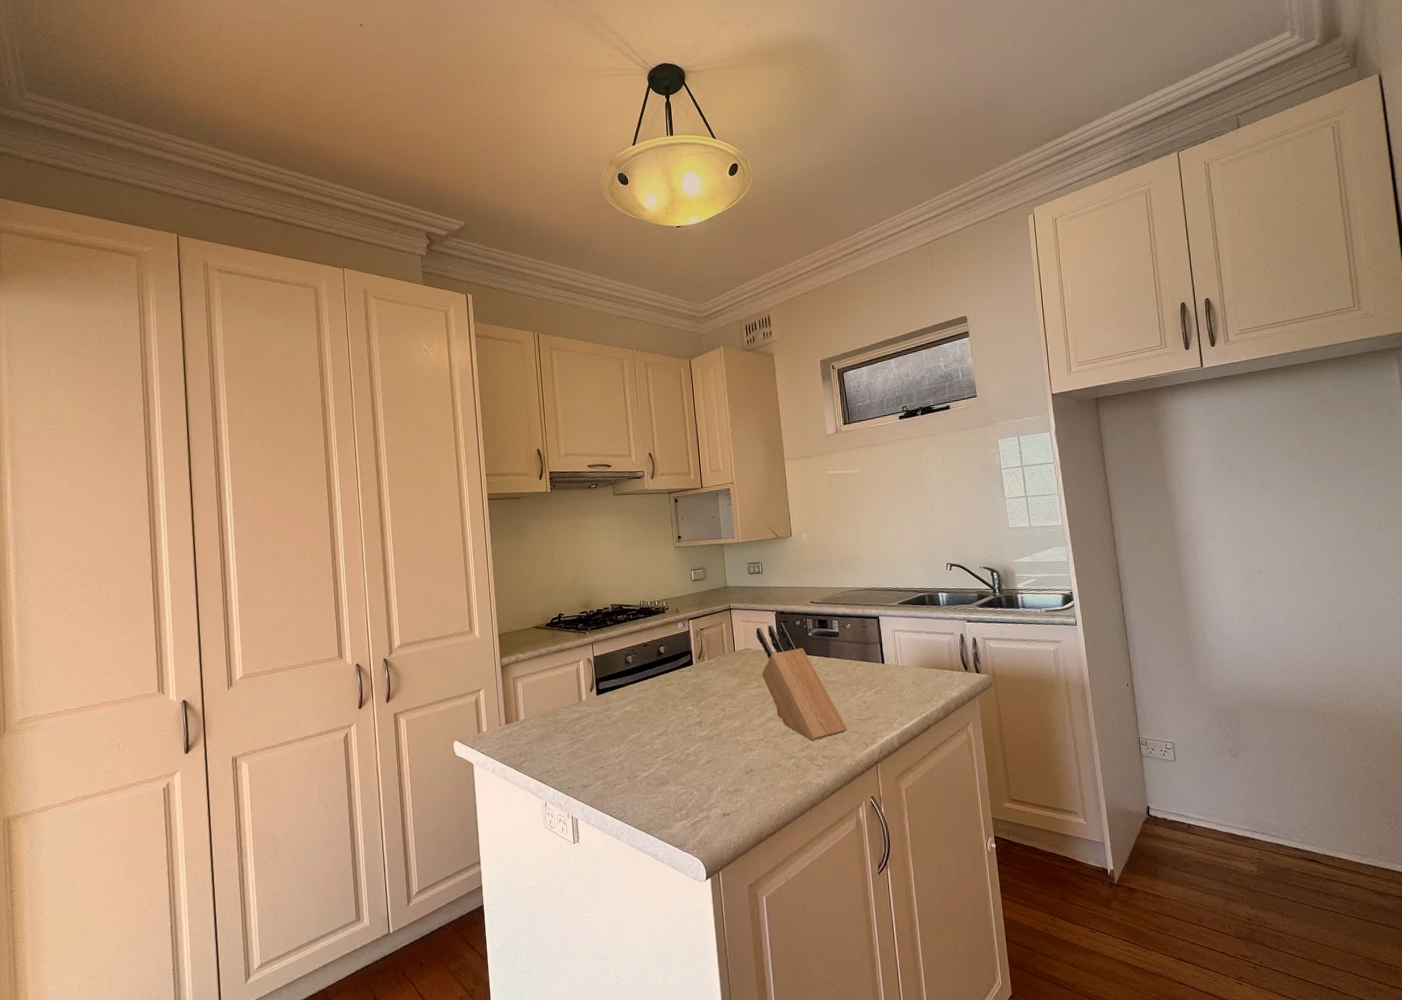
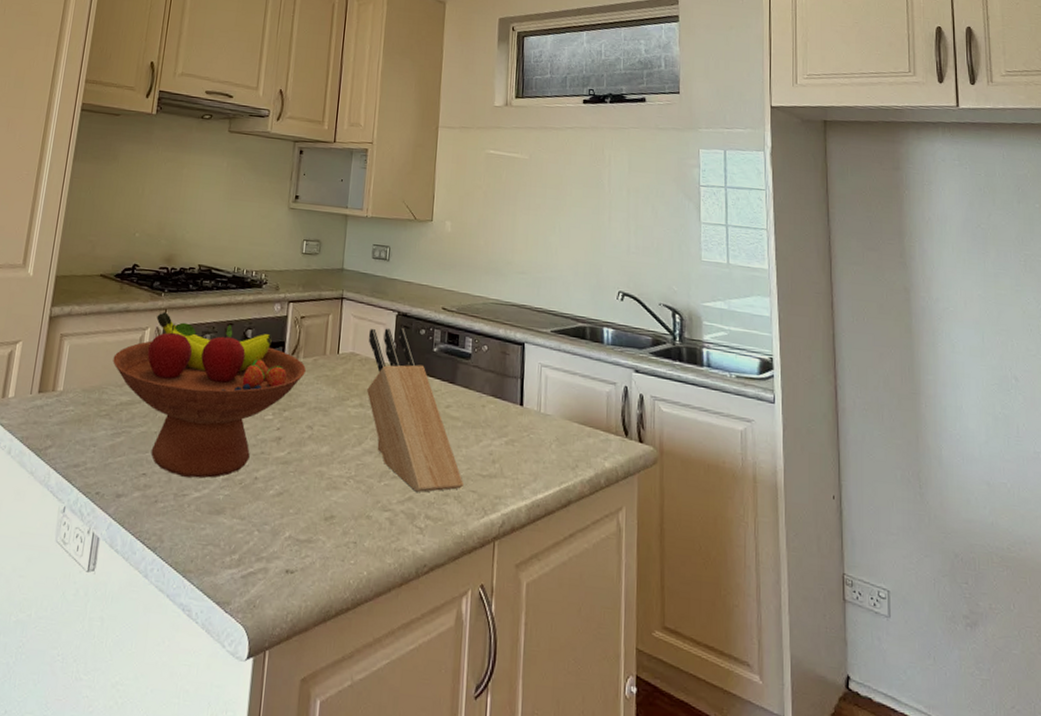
fruit bowl: none [558,645,712,764] -> present [113,312,306,479]

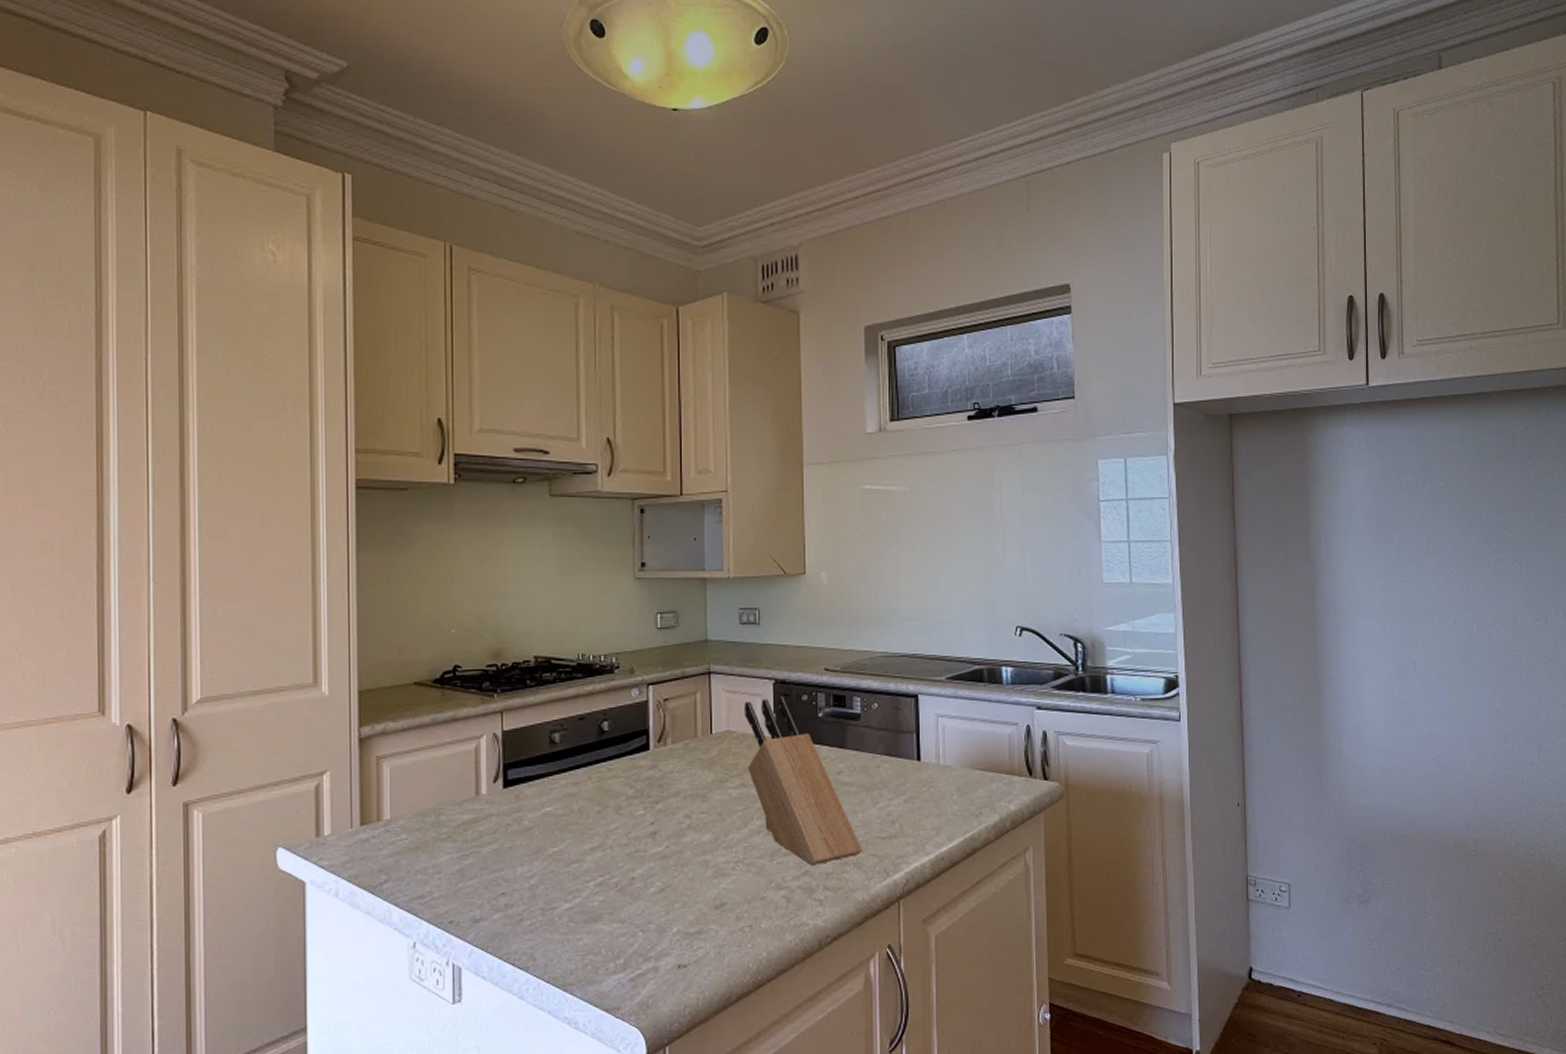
fruit bowl: present [113,312,306,479] -> none [446,715,676,889]

